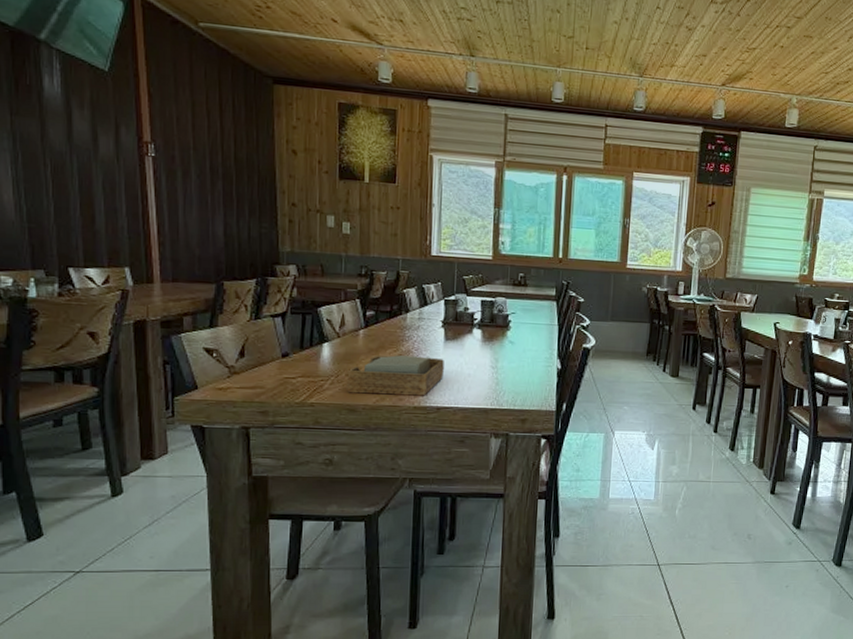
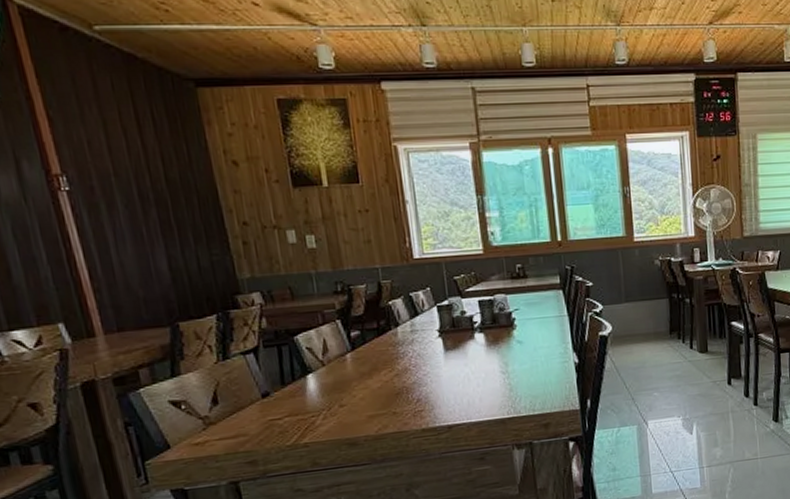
napkin holder: present [347,355,445,396] -> none [340,372,450,426]

